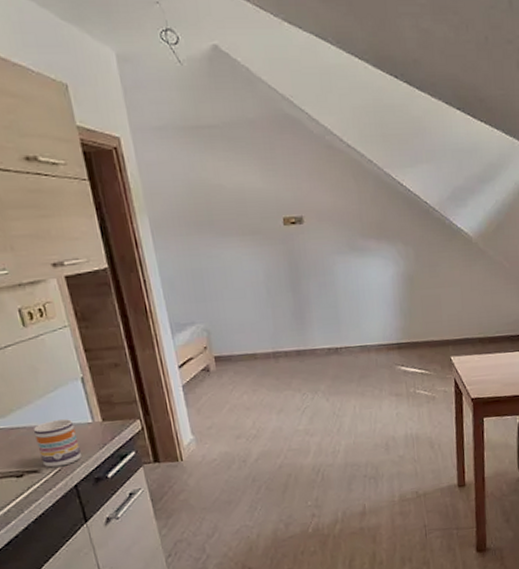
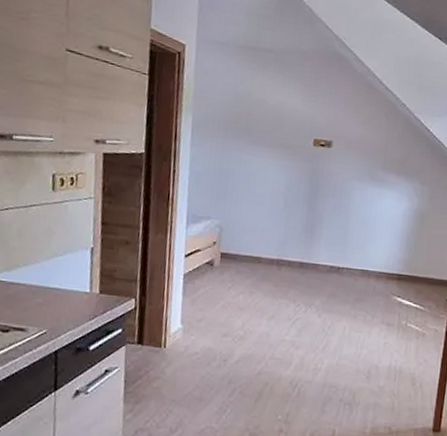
mug: present [33,419,81,468] -> none [31,283,72,330]

